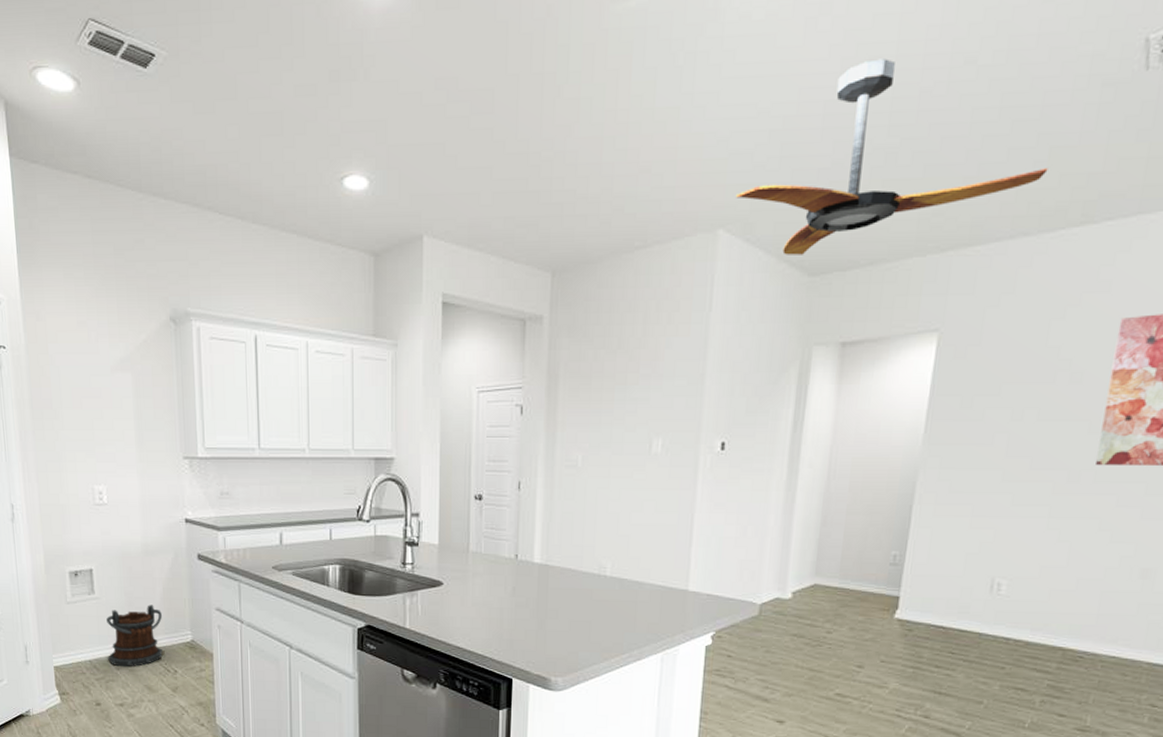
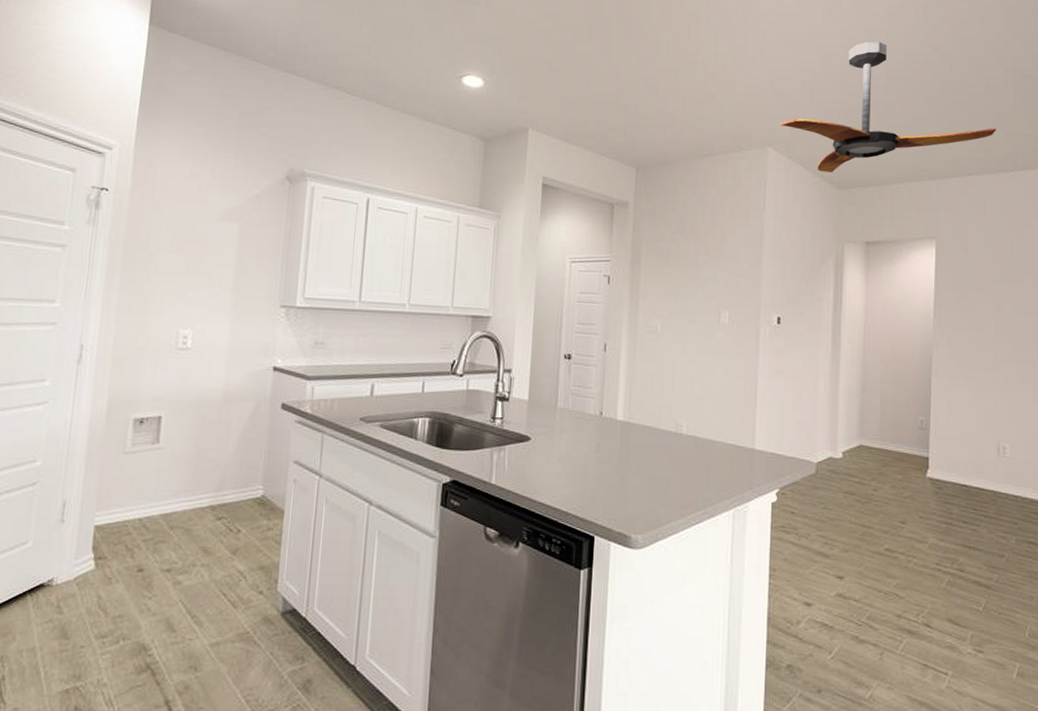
bucket: present [106,605,163,667] -> none [162,456,233,526]

